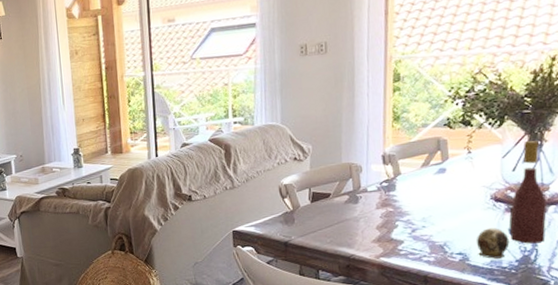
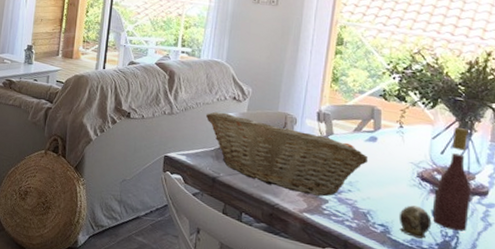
fruit basket: none [268,172,439,239] -> present [205,111,368,197]

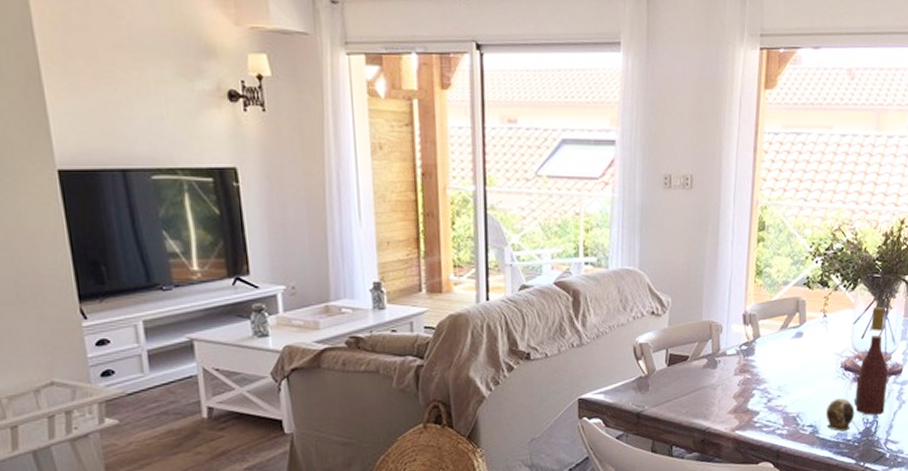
fruit basket: present [205,111,368,197] -> none [621,332,795,410]

